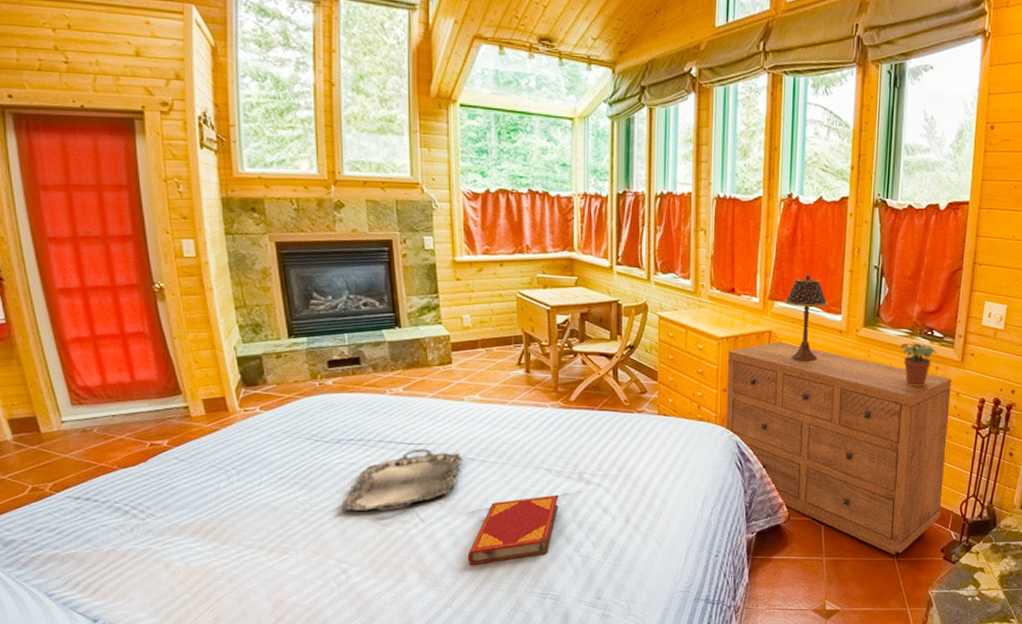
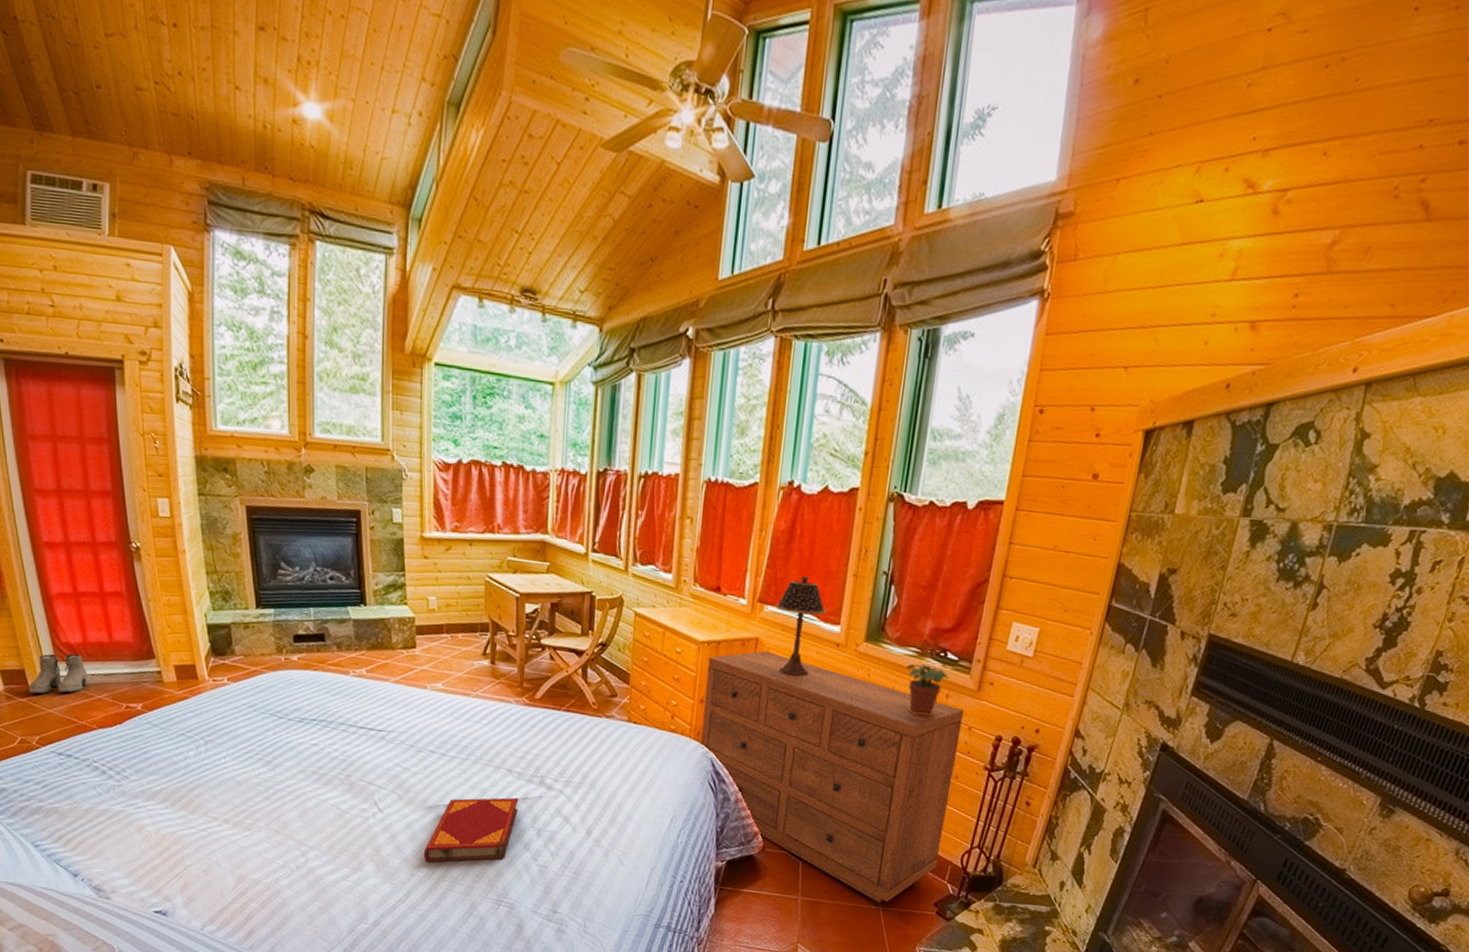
boots: none [41,396,109,440] -> present [29,653,89,694]
serving tray: present [341,449,464,511] -> none [302,735,424,797]

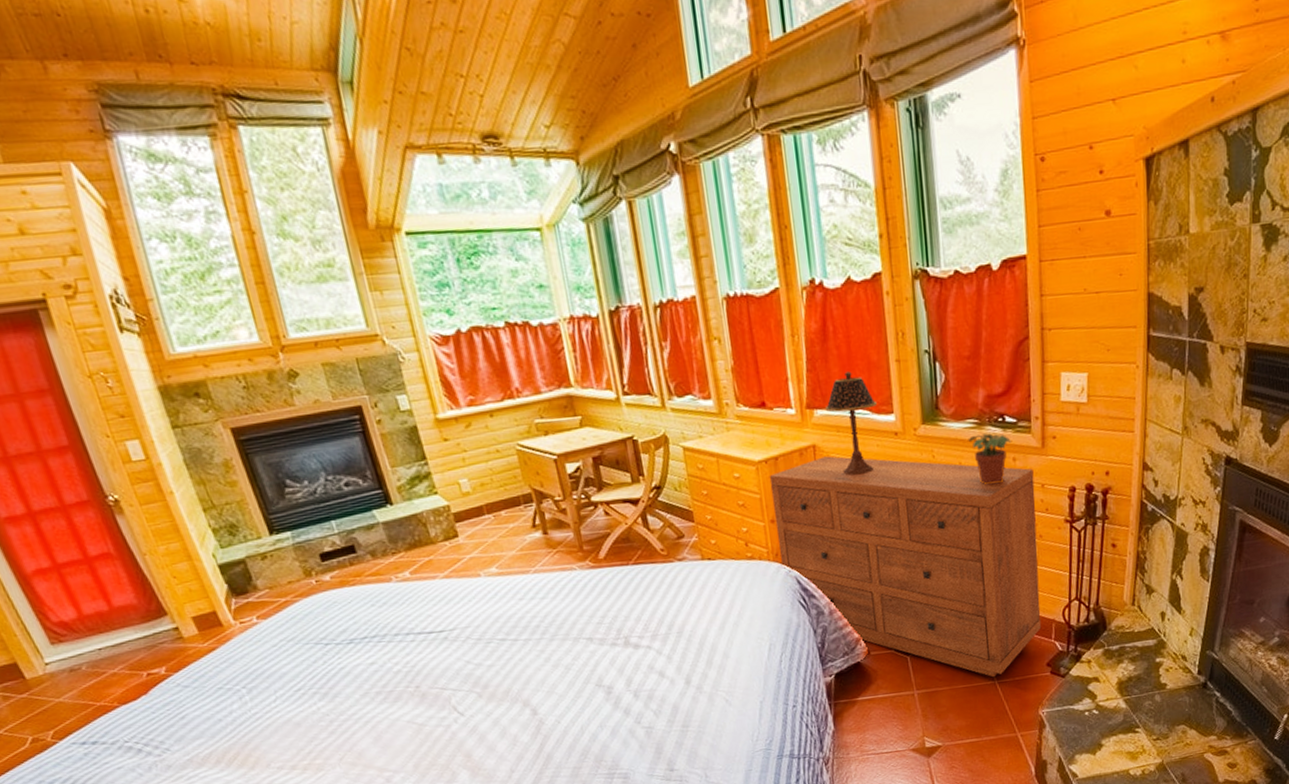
boots: present [29,653,89,694] -> none [26,630,97,686]
hardback book: present [423,797,519,863] -> none [518,665,609,755]

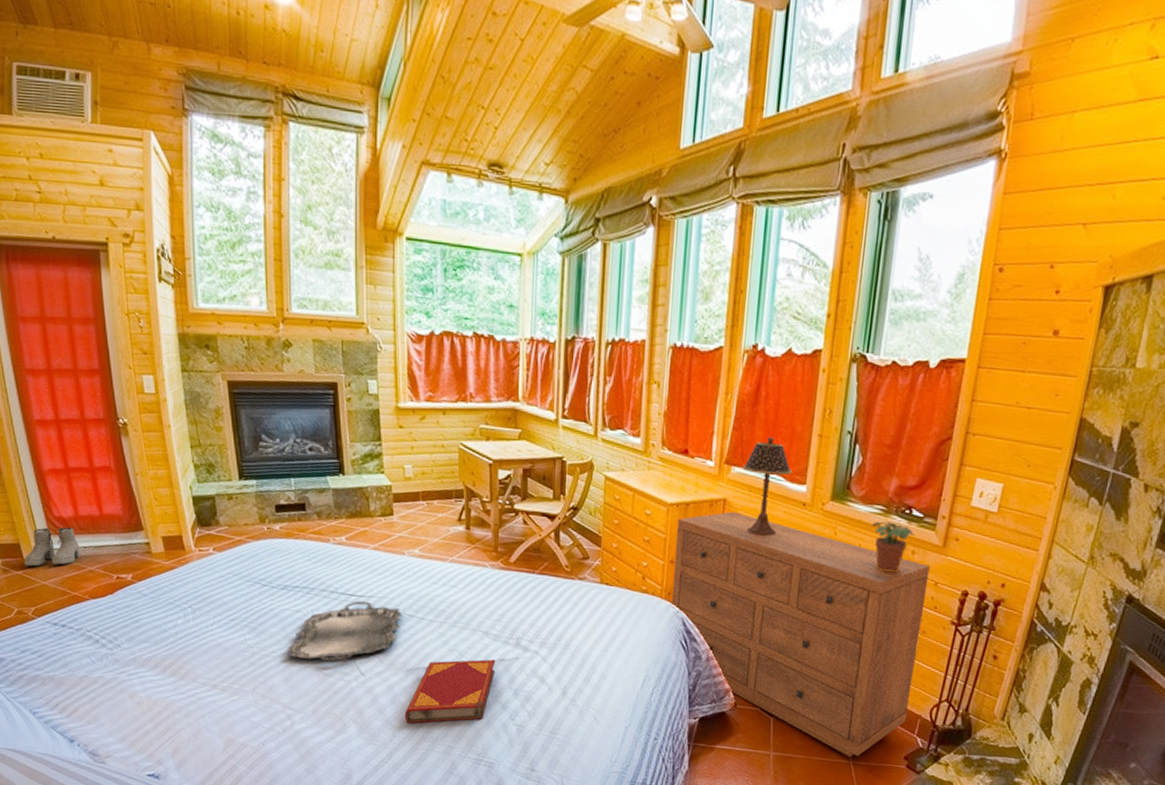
boots: none [26,630,97,686] -> present [24,527,81,567]
serving tray: none [369,635,493,715] -> present [287,601,403,662]
hardback book: none [518,665,609,755] -> present [404,659,496,724]

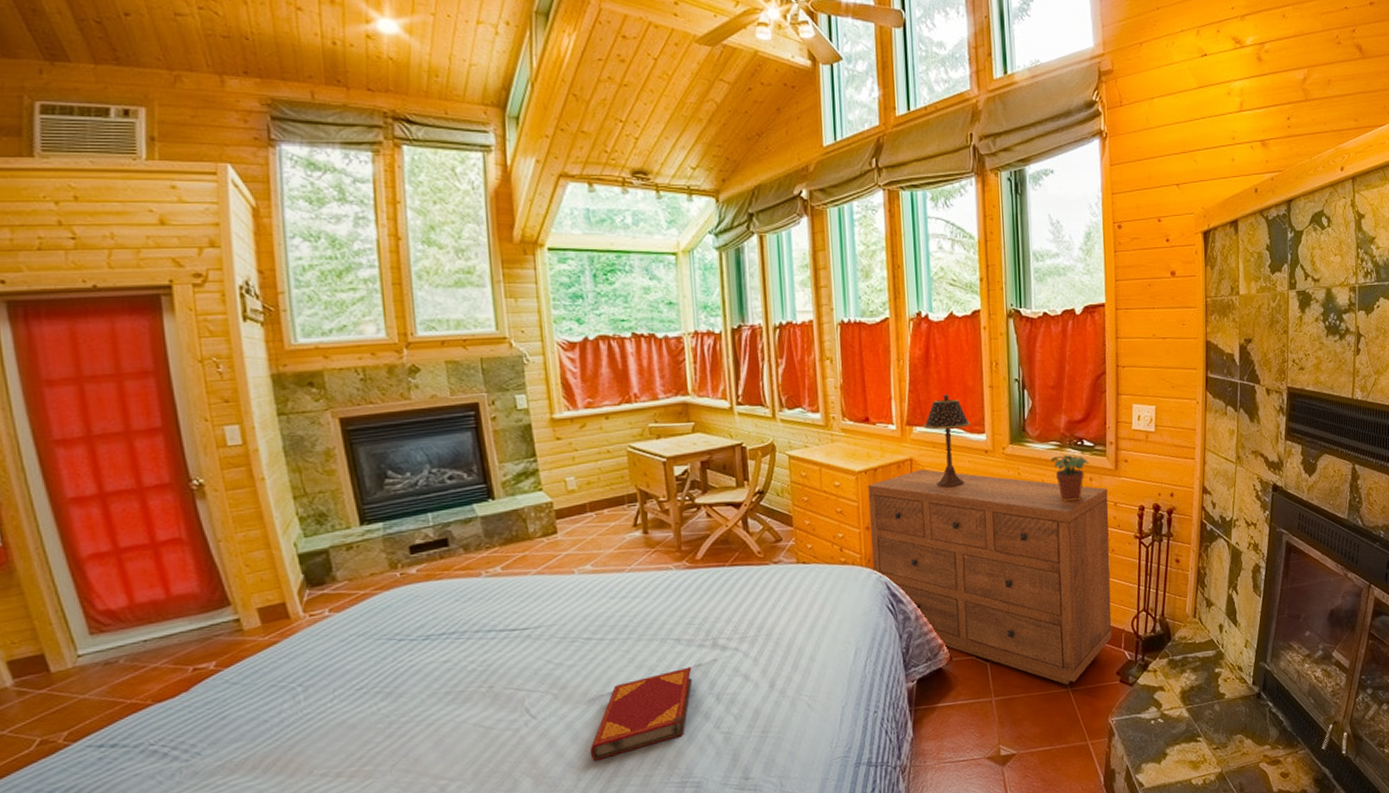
boots: present [24,527,81,567] -> none [51,620,139,681]
serving tray: present [287,601,403,662] -> none [434,633,578,717]

